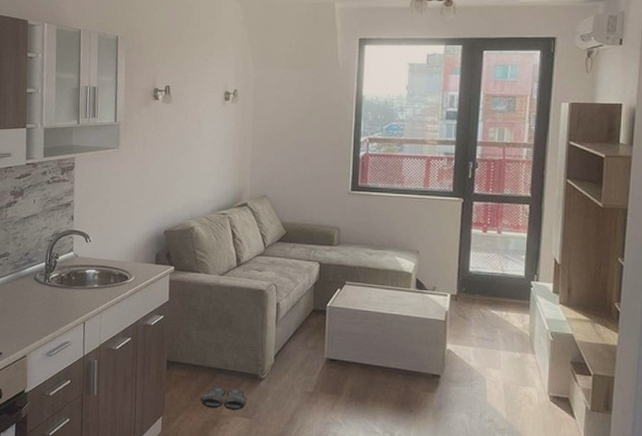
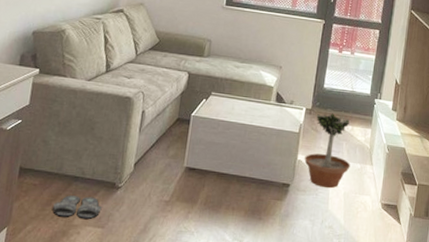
potted tree: none [454,294,508,379] -> present [304,109,353,188]

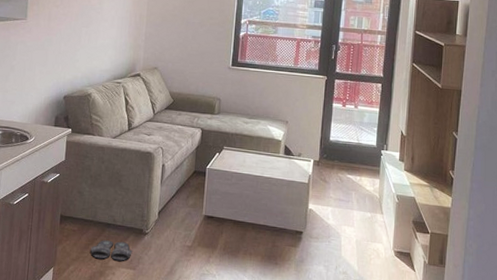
potted tree: present [304,109,353,188] -> none [315,160,361,236]

